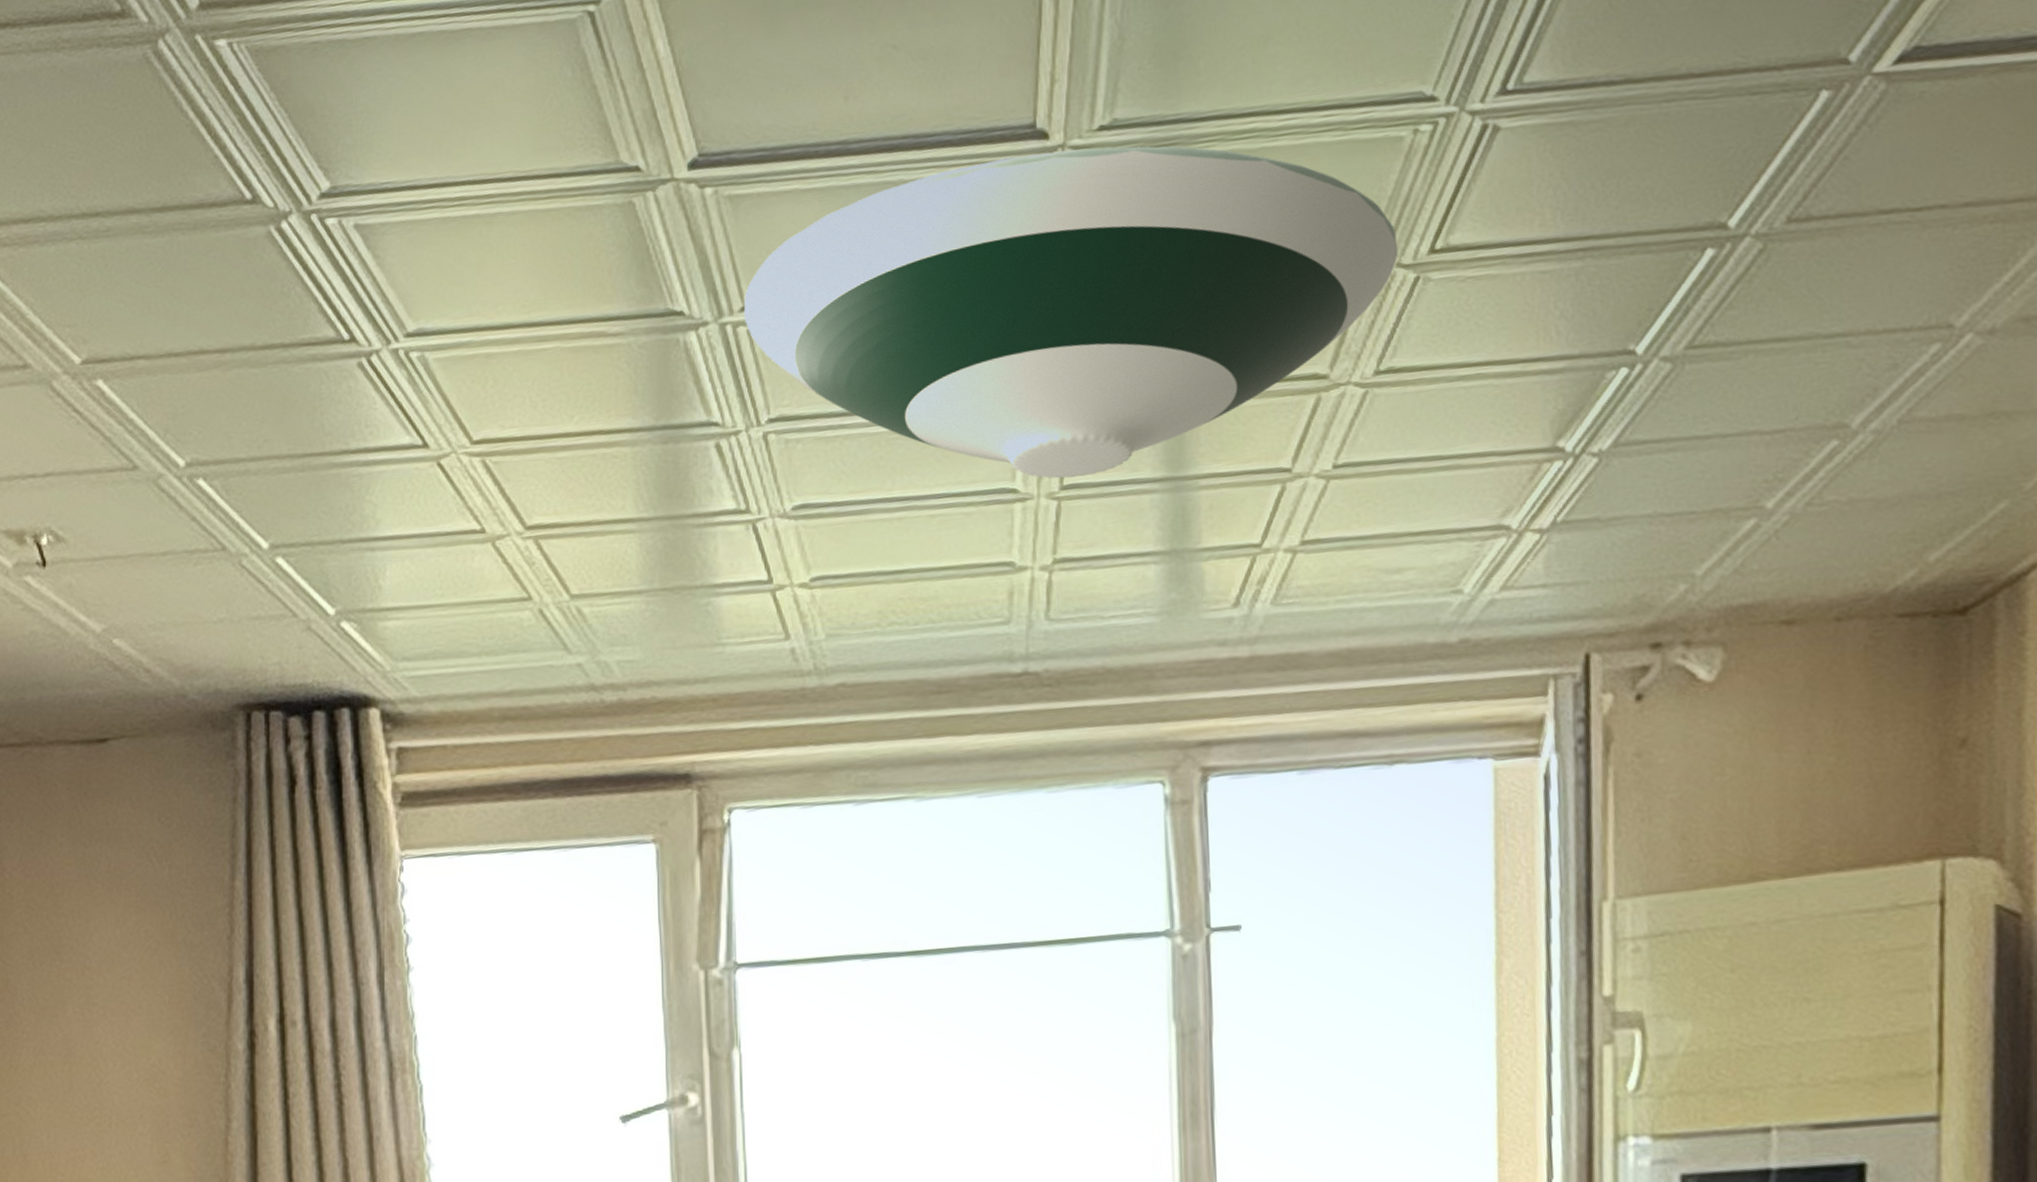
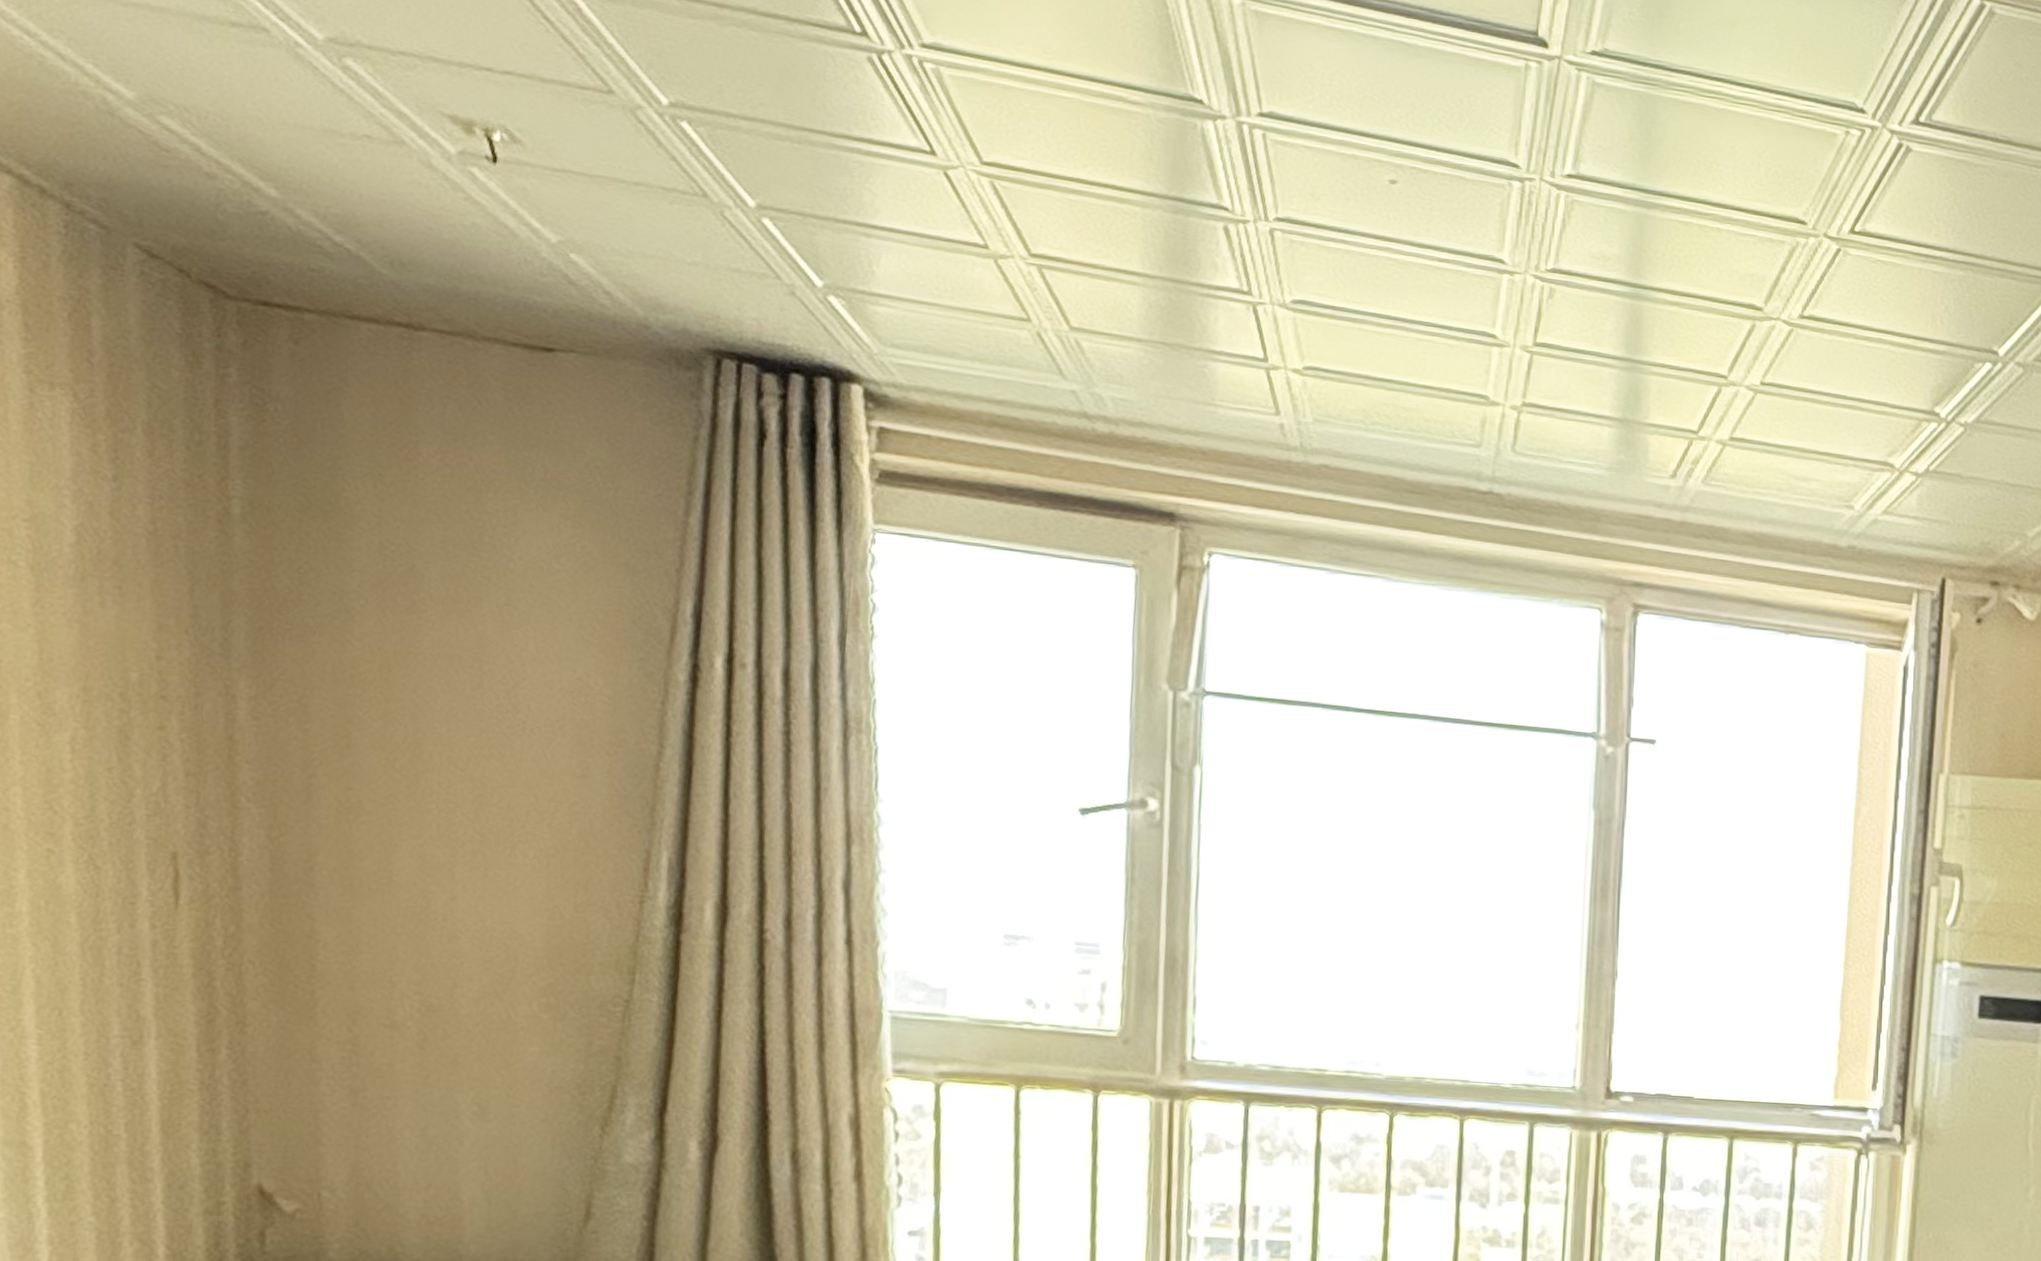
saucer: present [743,146,1398,479] -> none [1260,47,1826,340]

